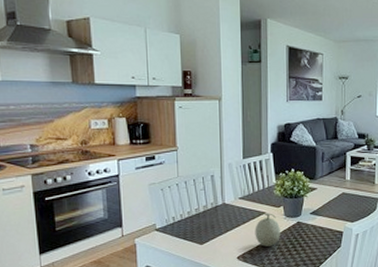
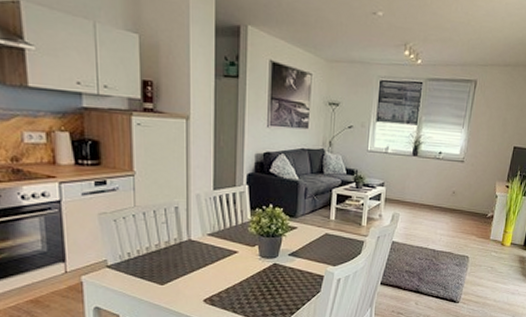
fruit: present [253,212,280,246] -> none [223,251,254,289]

